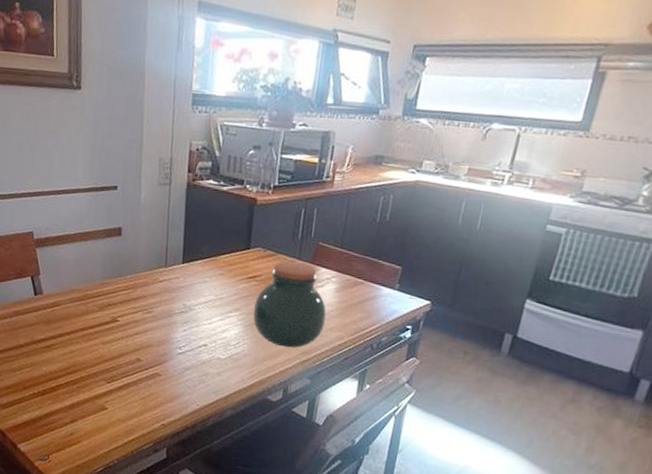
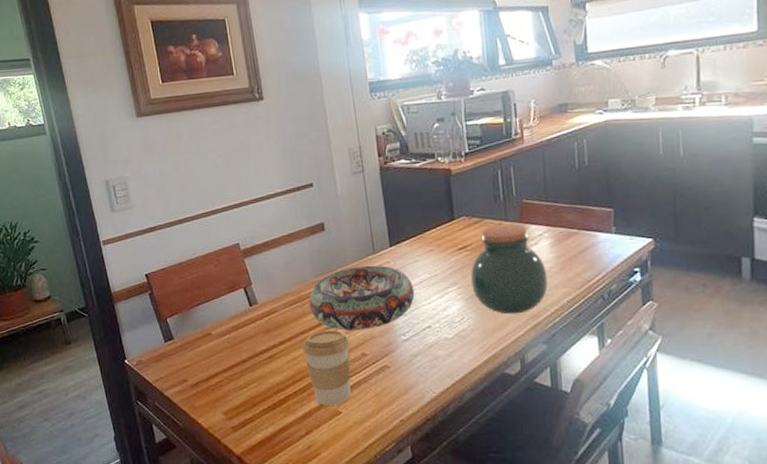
coffee cup: none [80,331,128,401] -> present [302,329,351,406]
decorative bowl: none [93,276,198,338] -> present [309,265,415,331]

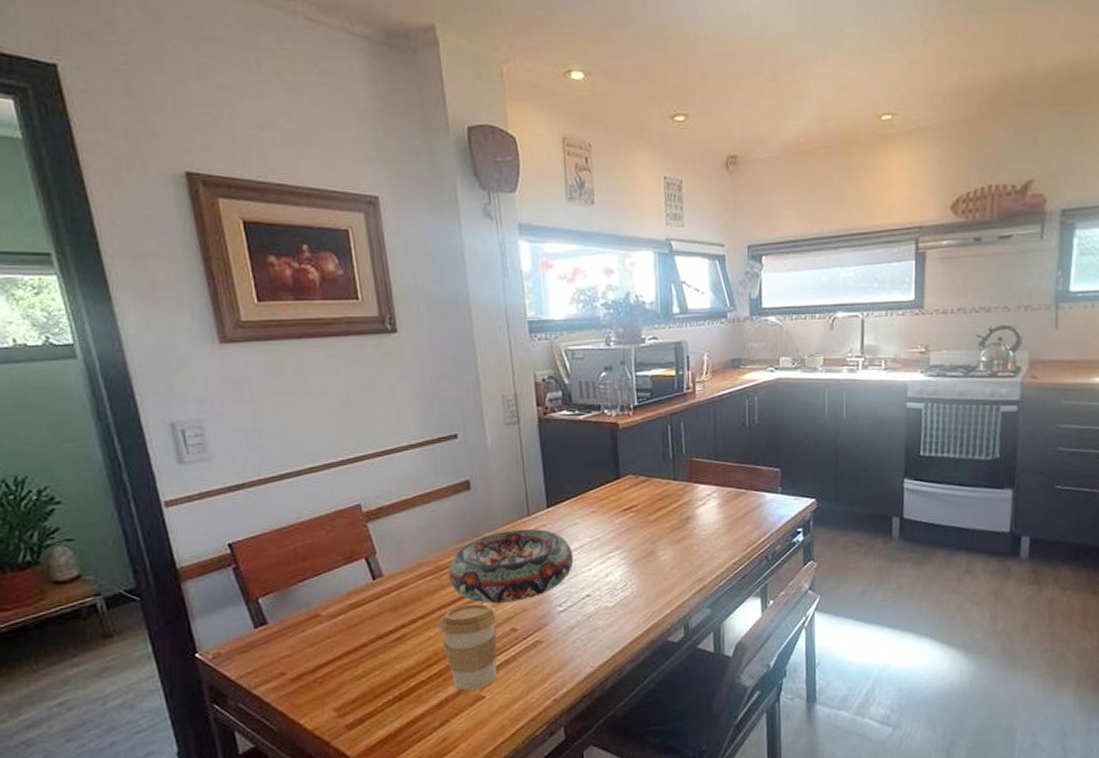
jar: present [471,224,548,314] -> none [636,484,714,579]

